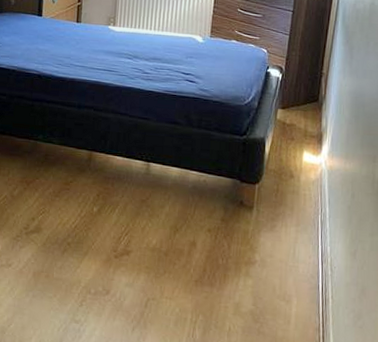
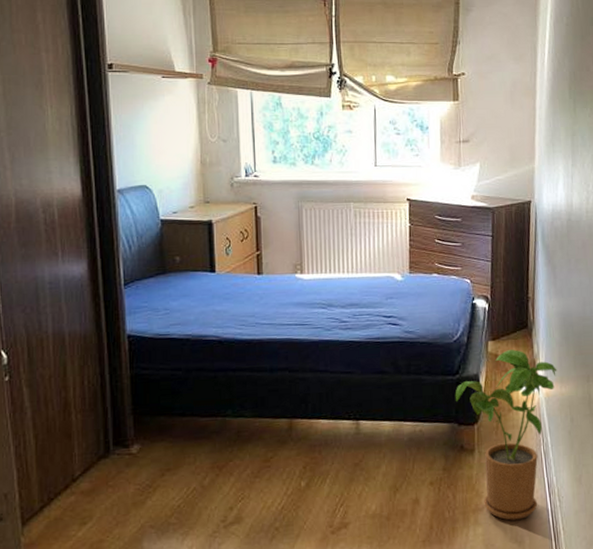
house plant: none [240,120,343,280] -> present [455,349,557,520]

